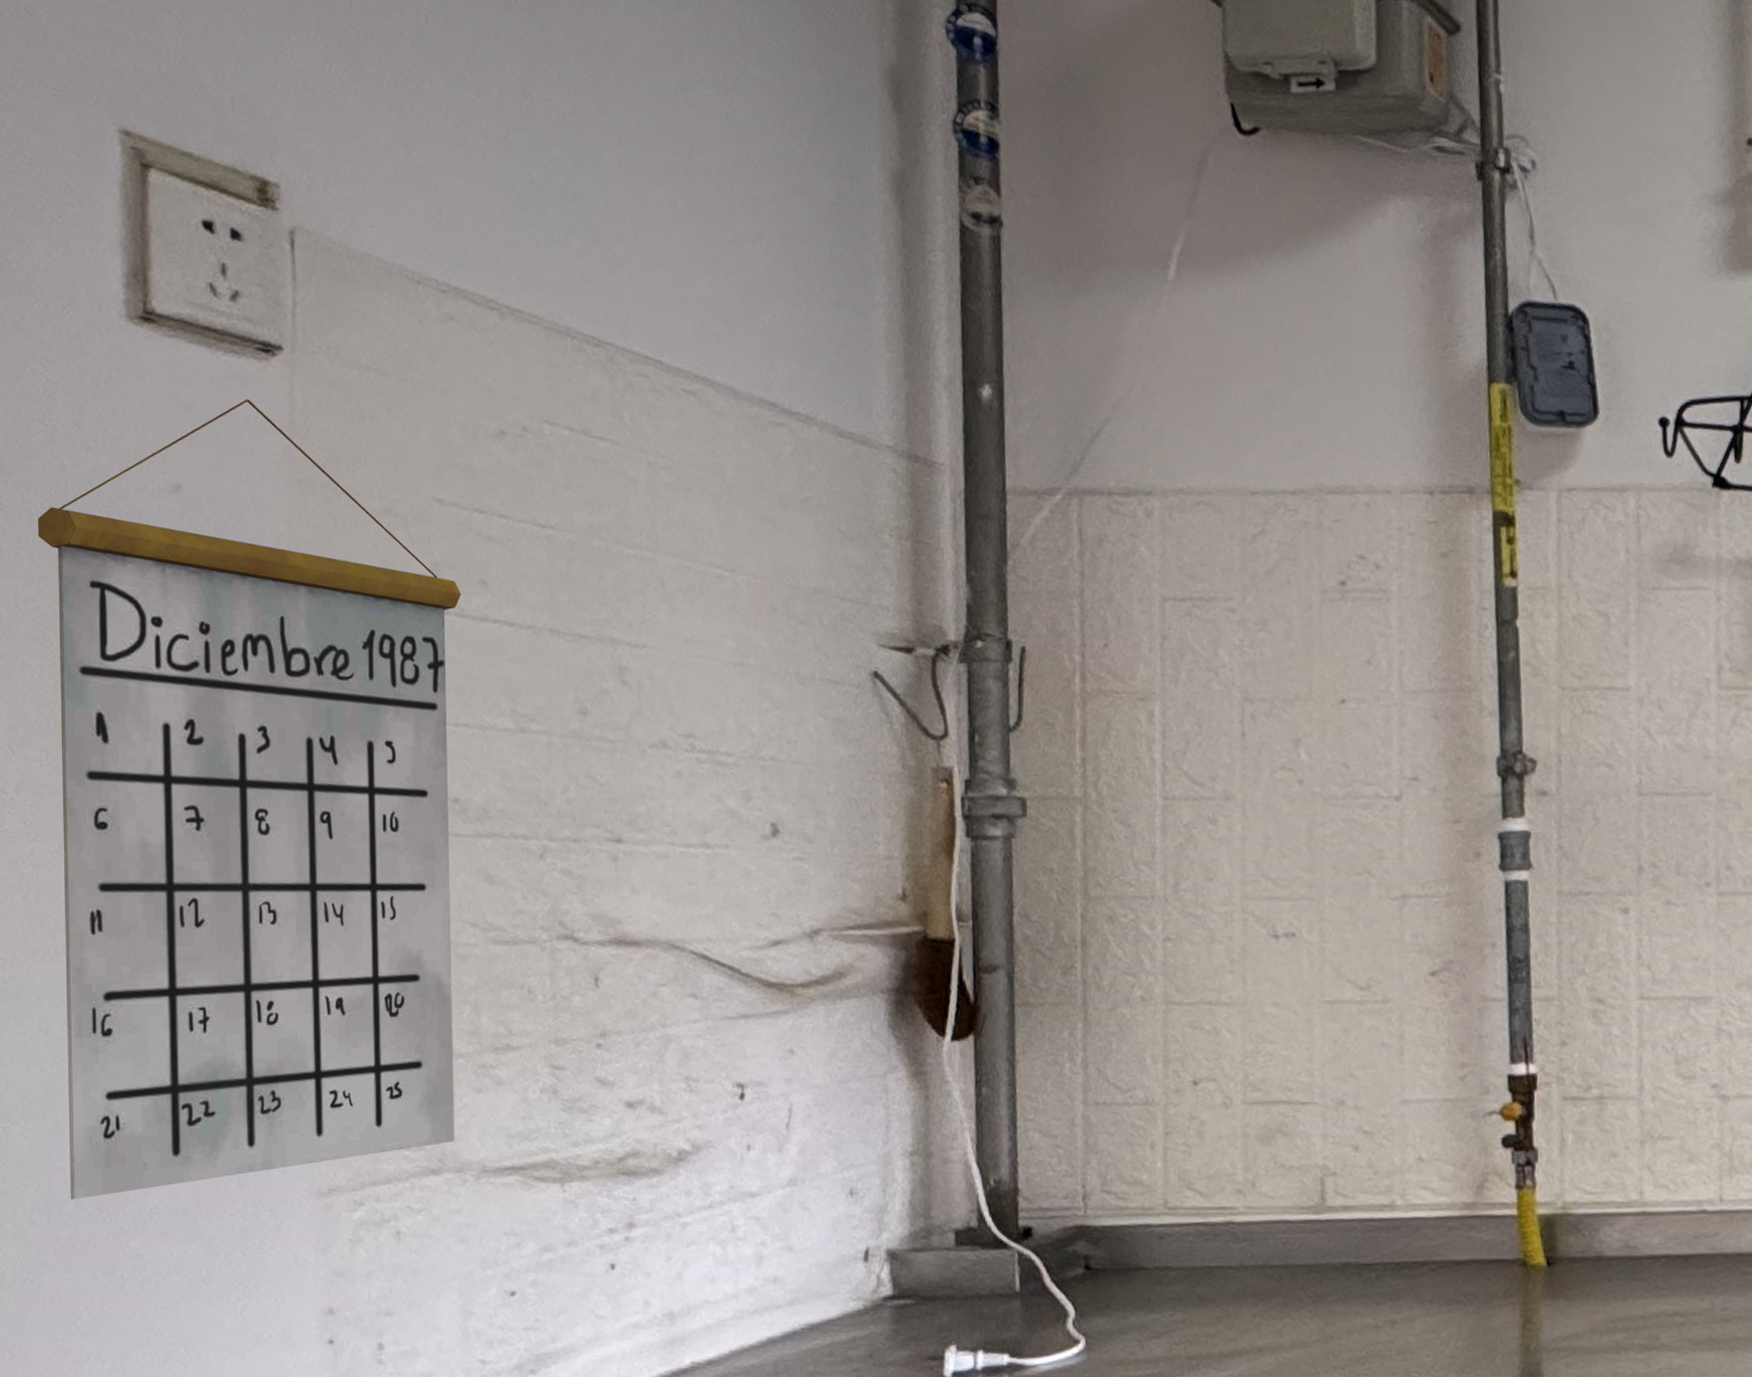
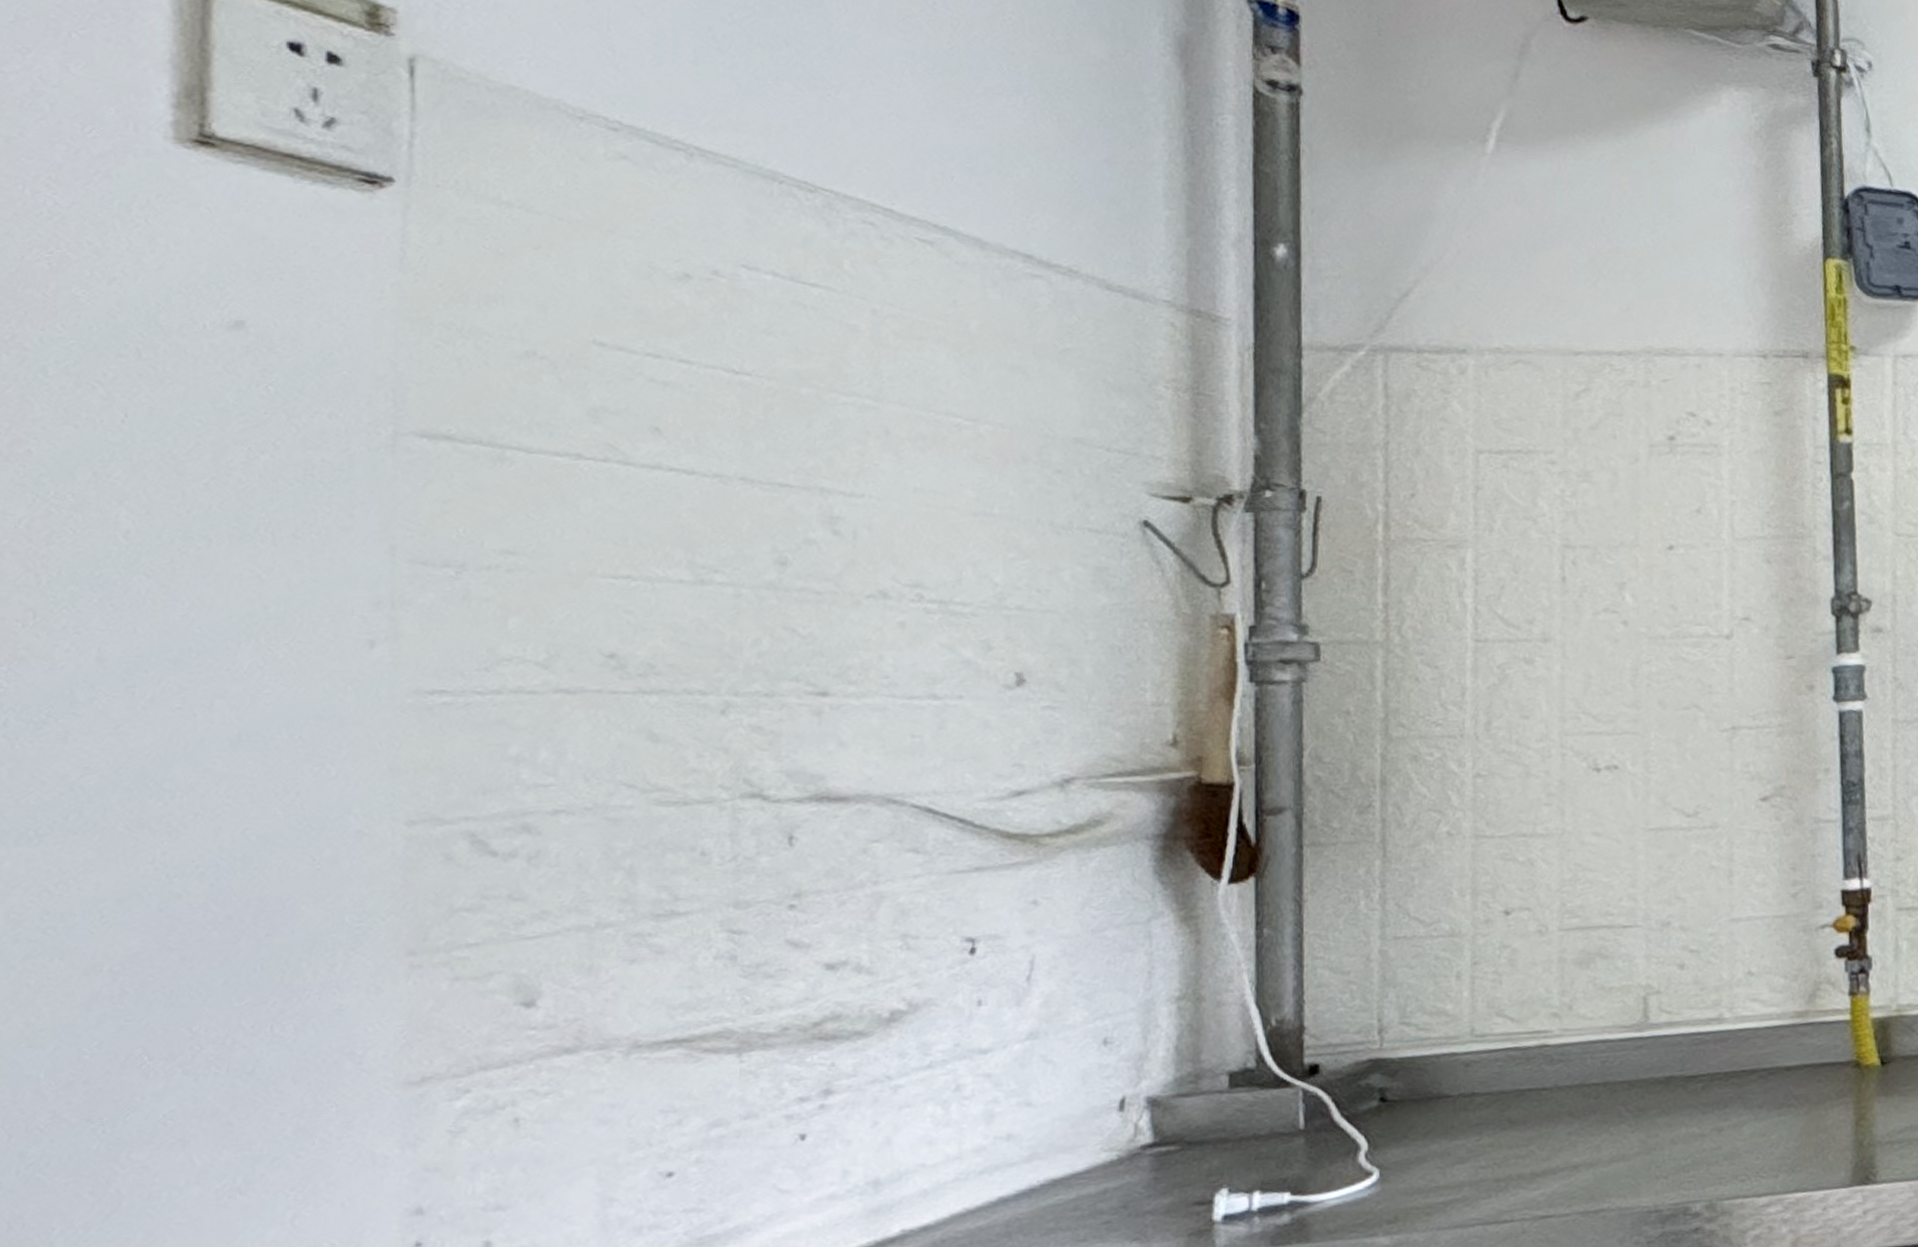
calendar: present [38,399,462,1199] -> none [33,232,627,1111]

